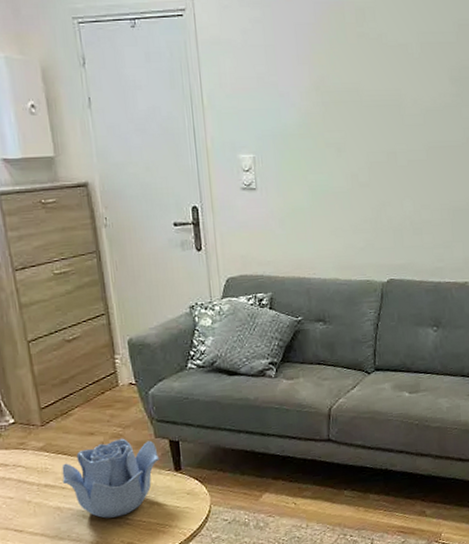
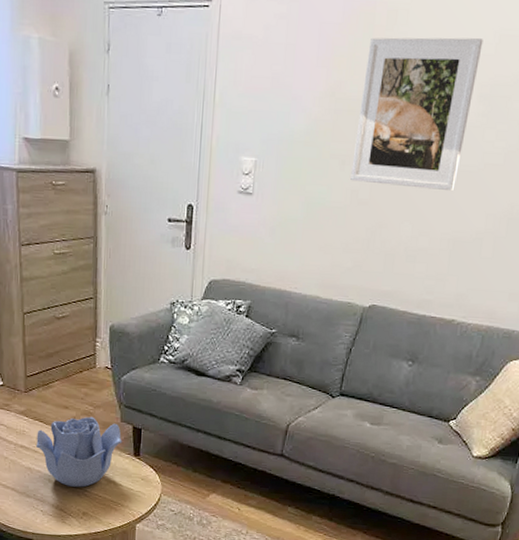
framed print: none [344,29,445,166] -> present [350,37,483,192]

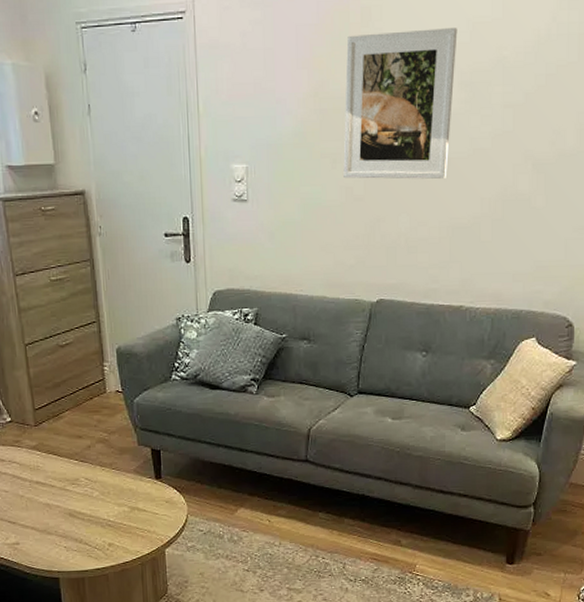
decorative bowl: present [36,416,122,488] -> none [52,443,142,518]

